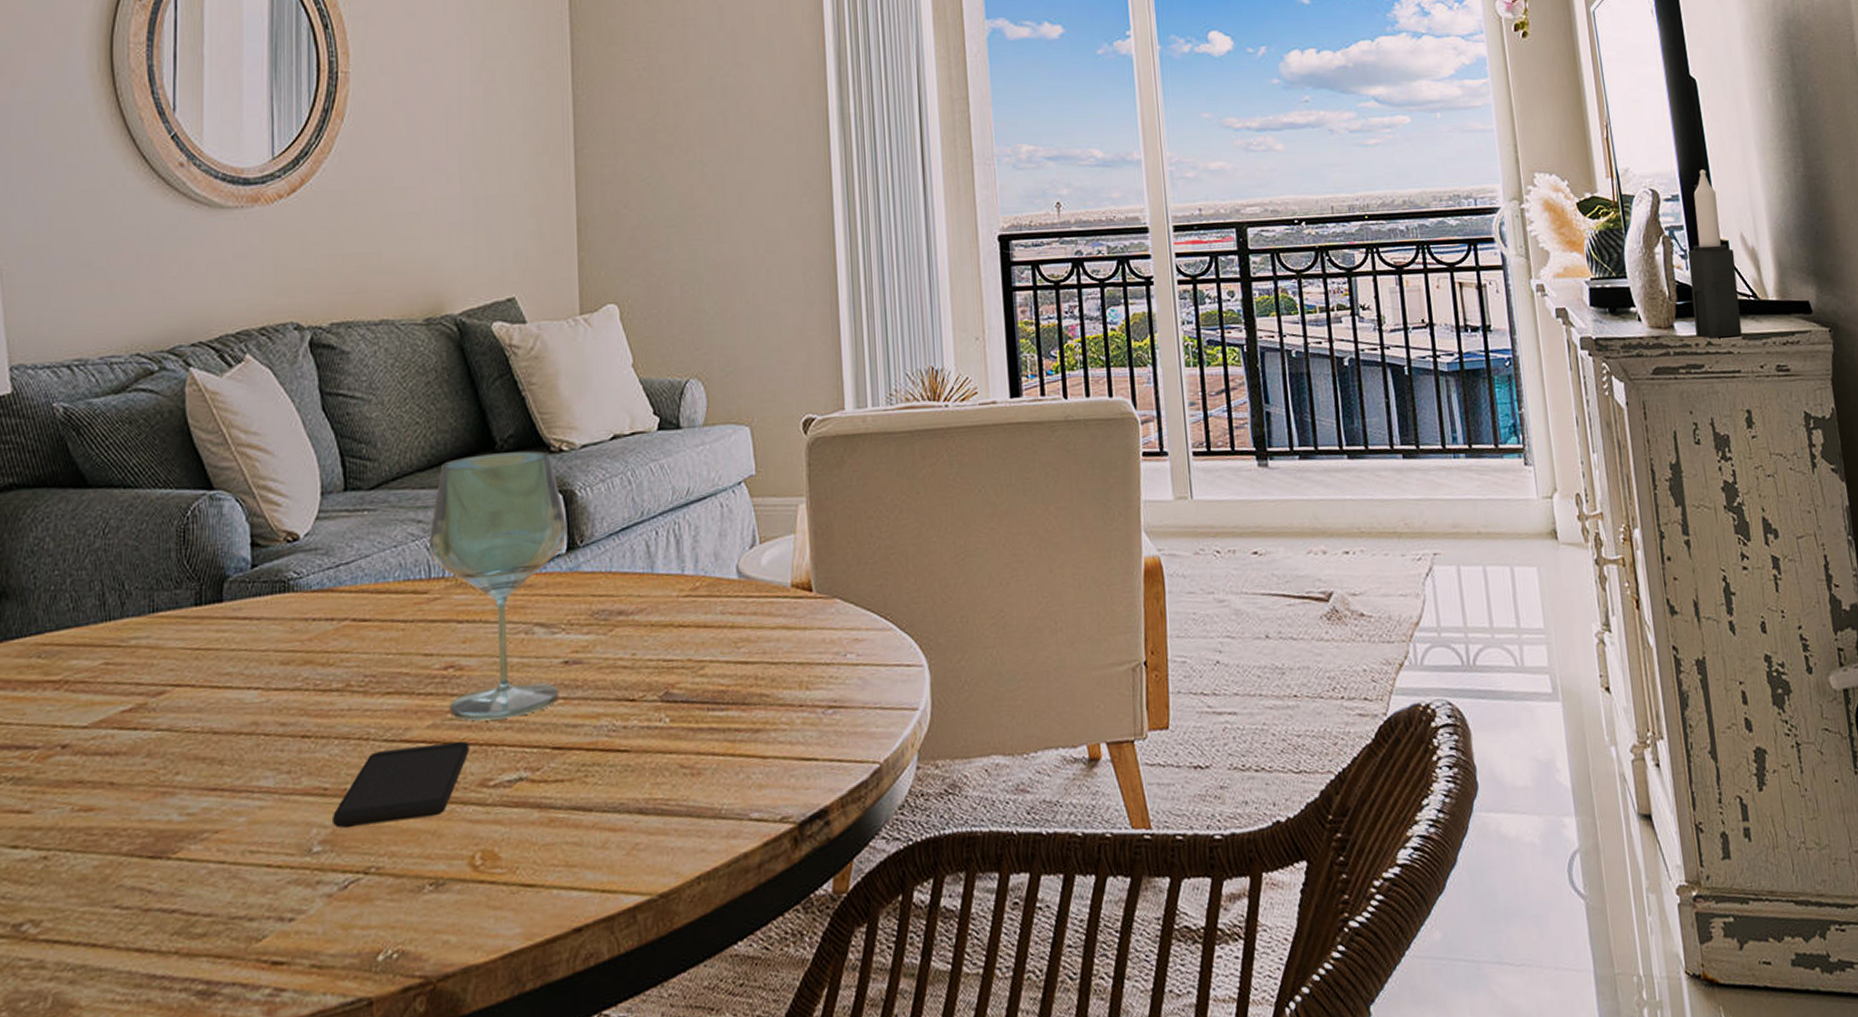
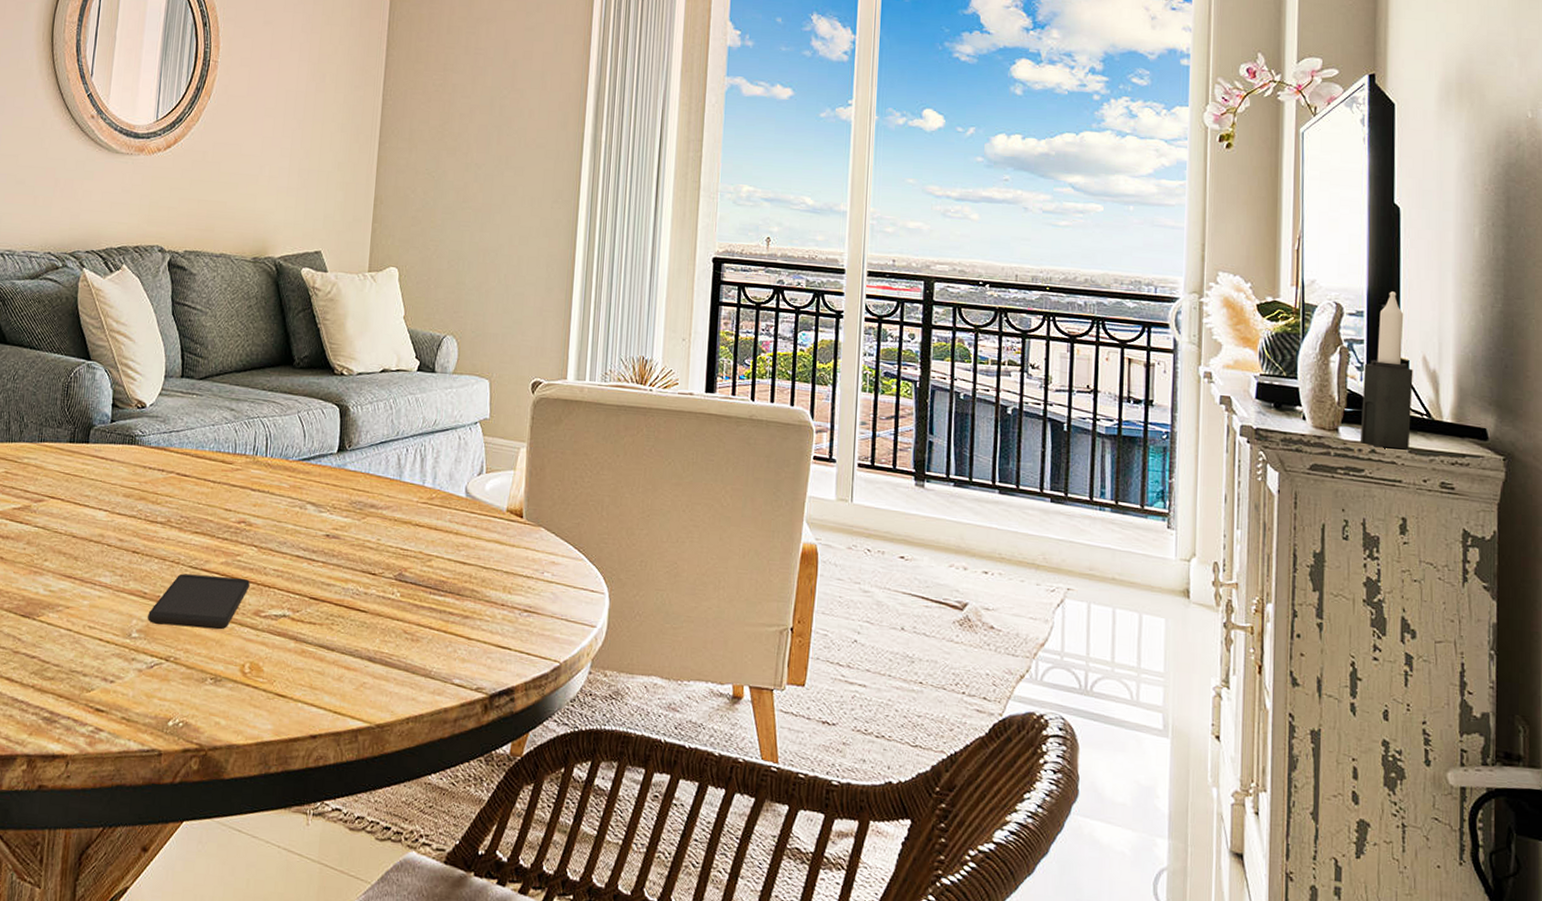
wine glass: present [428,450,568,722] -> none [237,367,341,569]

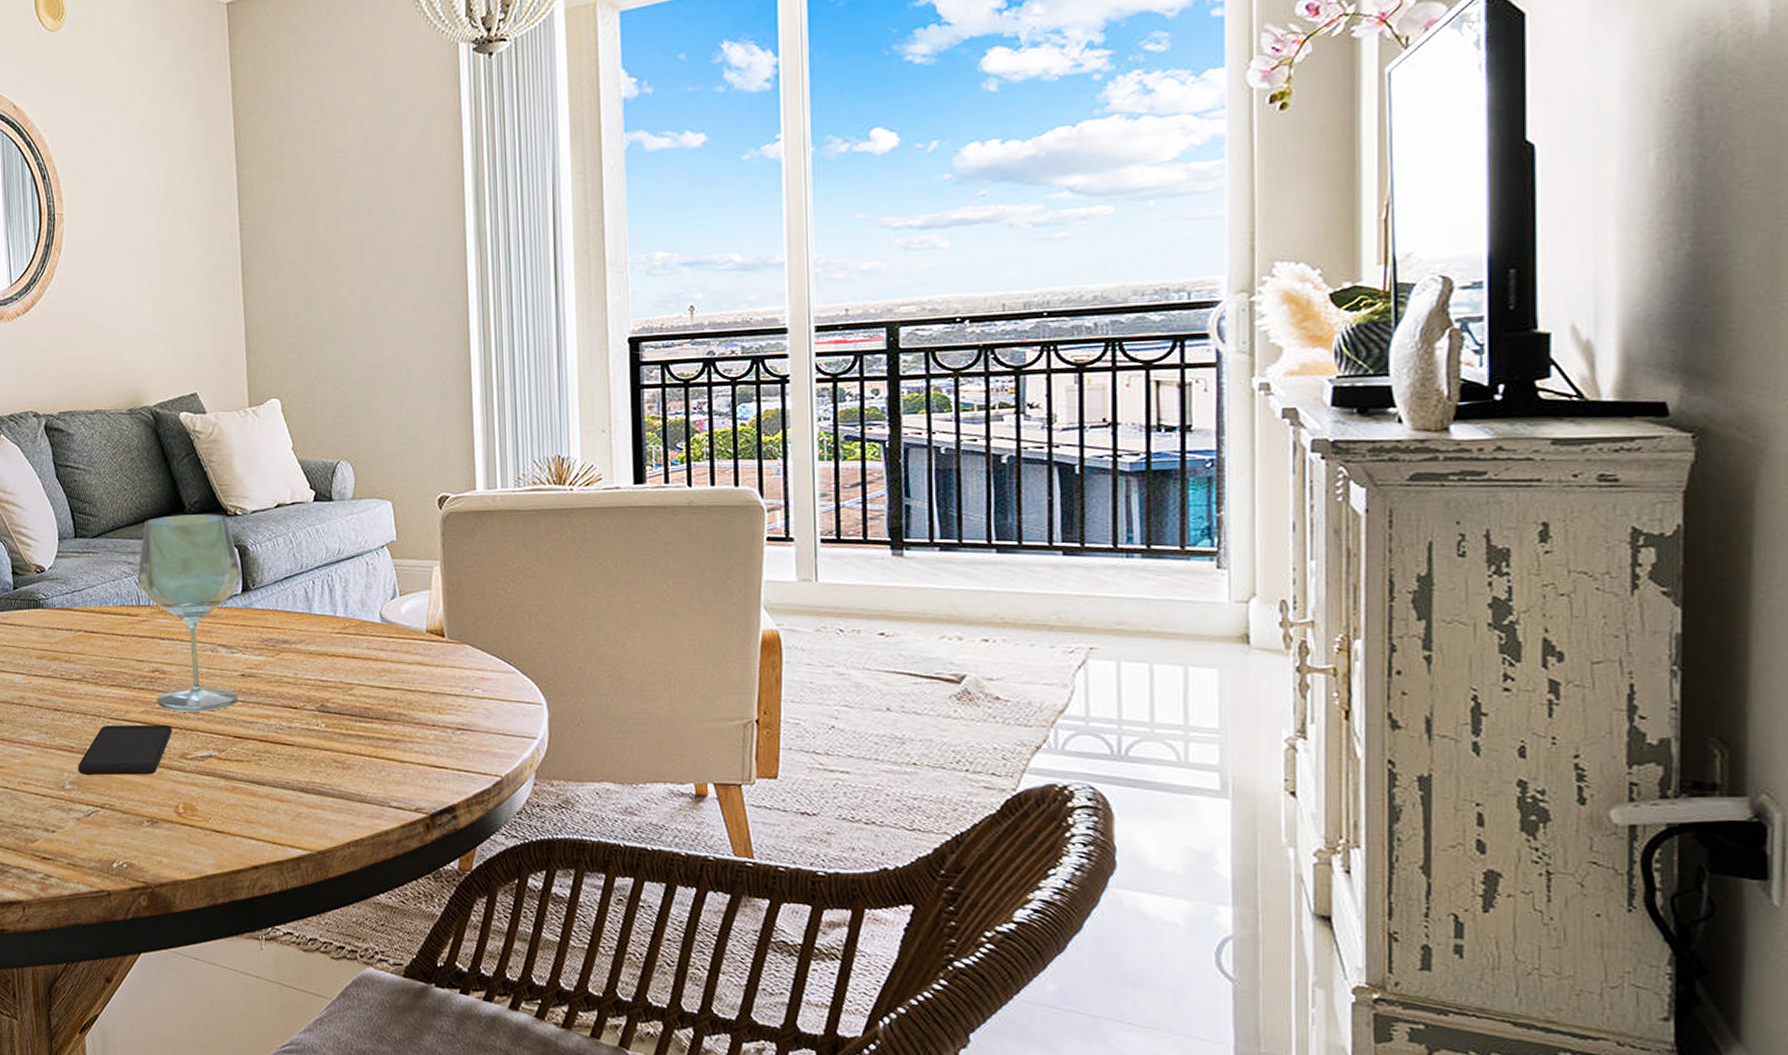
wine glass: none [237,367,341,569] -> present [137,514,242,712]
candle: present [1361,291,1413,450] -> none [1481,251,1557,443]

